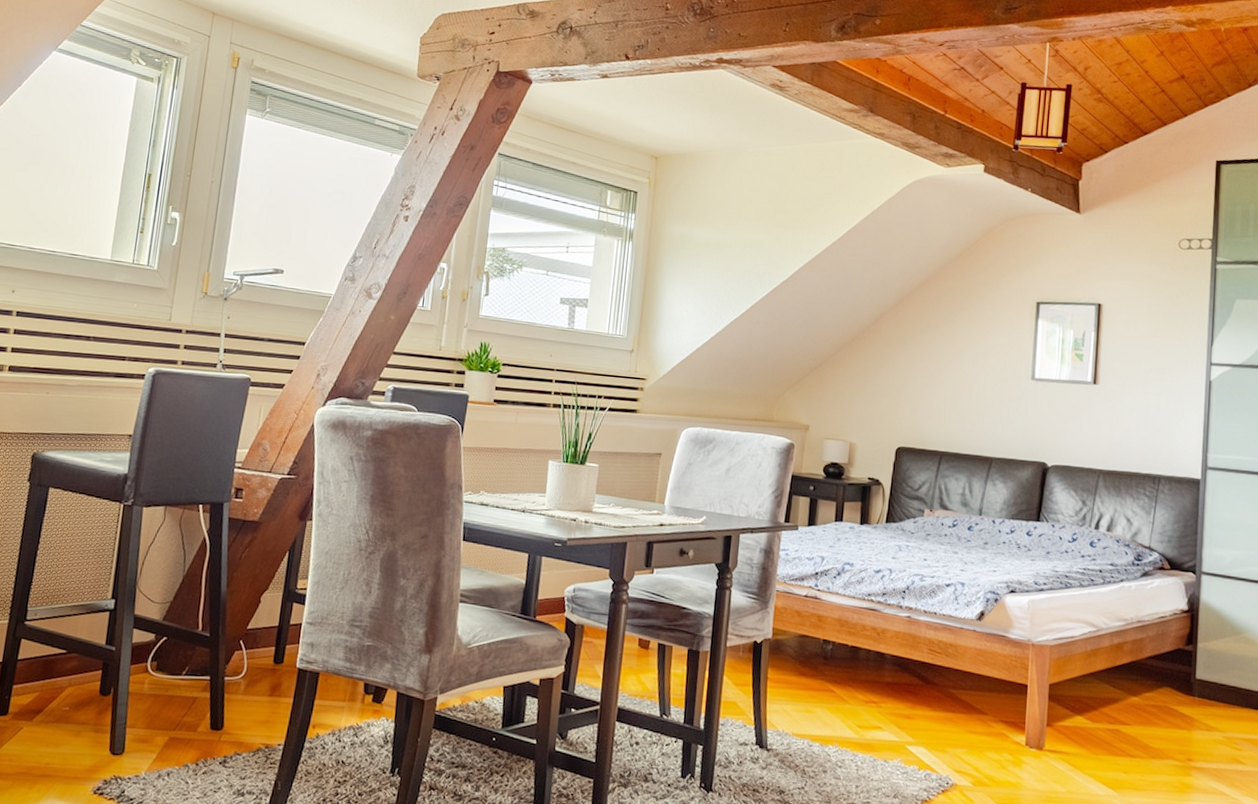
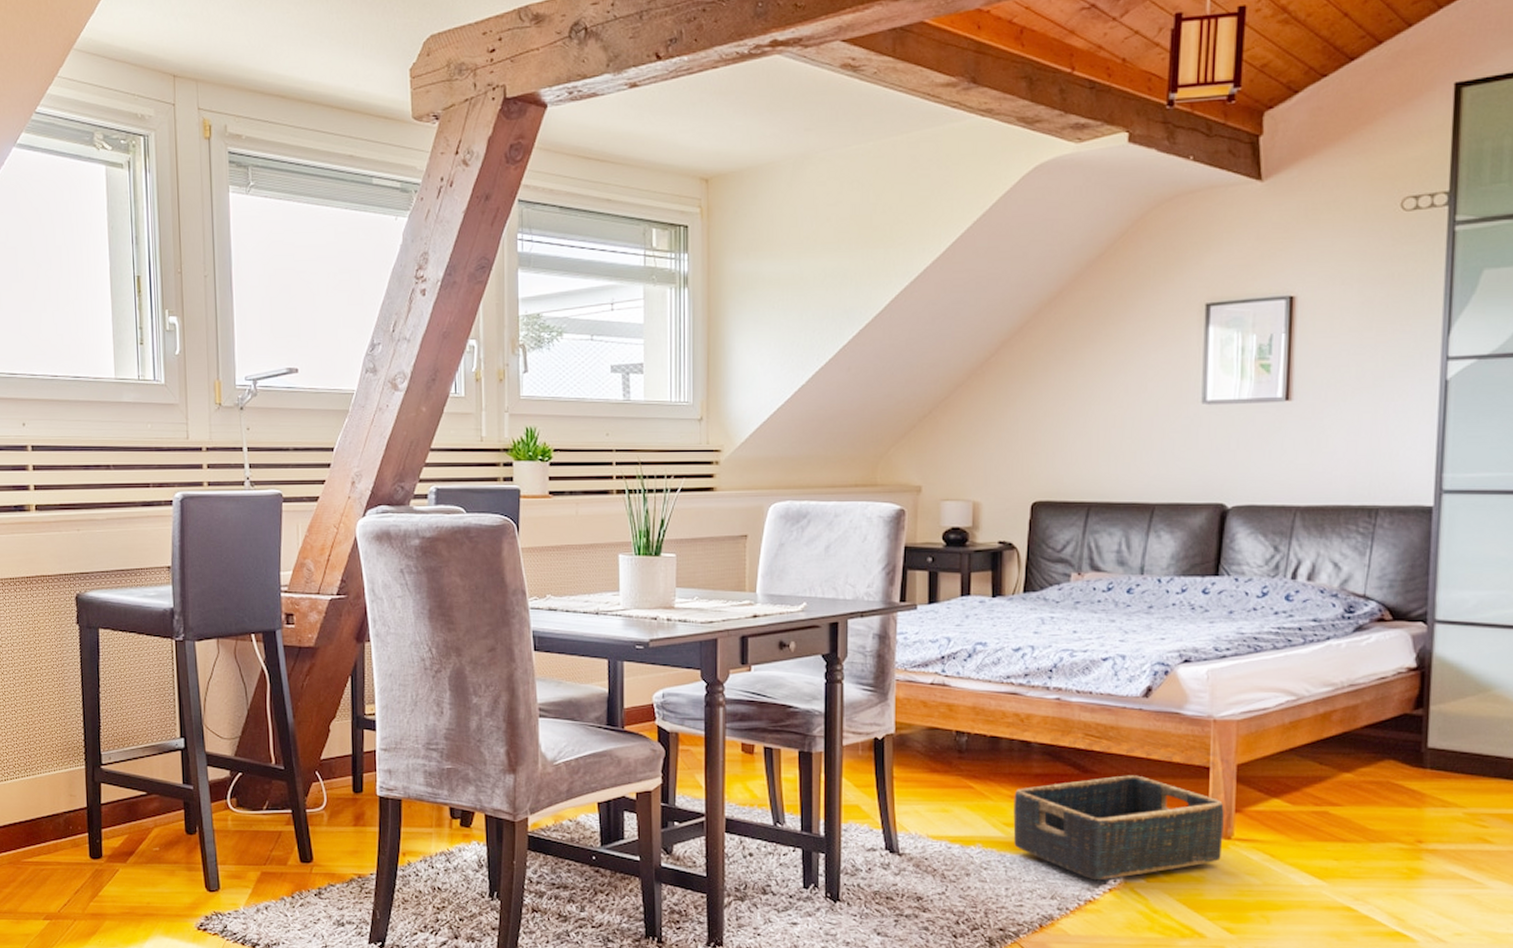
basket: none [865,688,1038,782] -> present [1013,775,1224,881]

